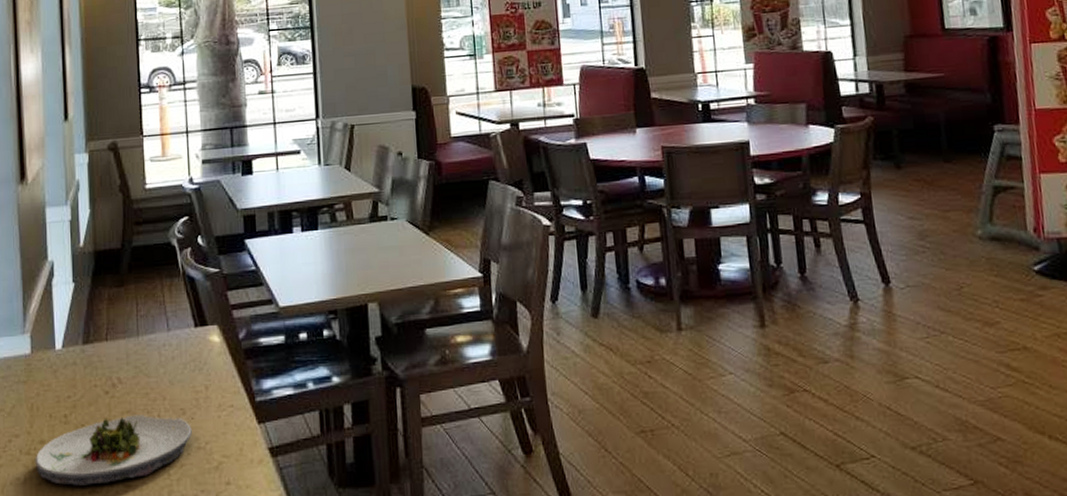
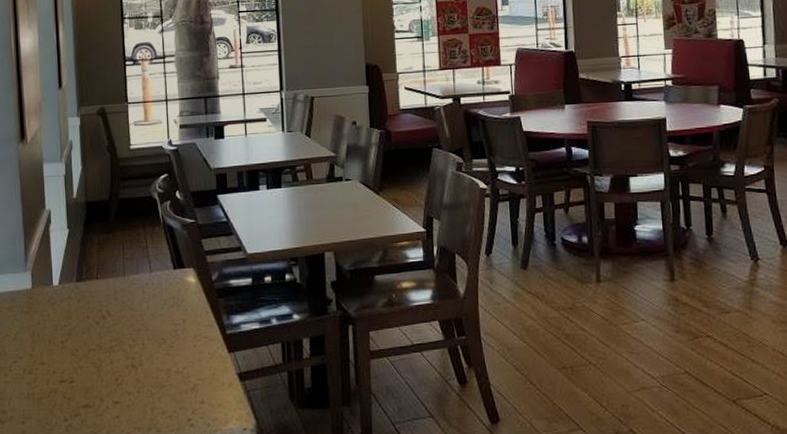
salad plate: present [35,414,192,486] -> none [36,342,171,401]

